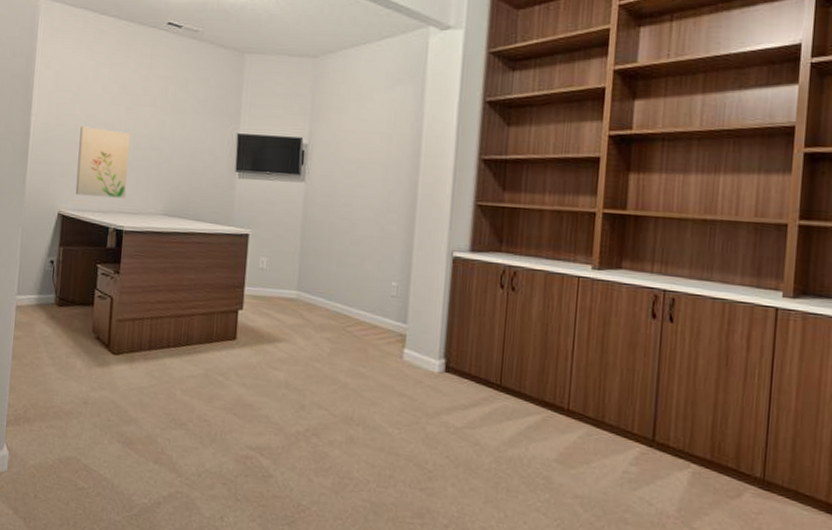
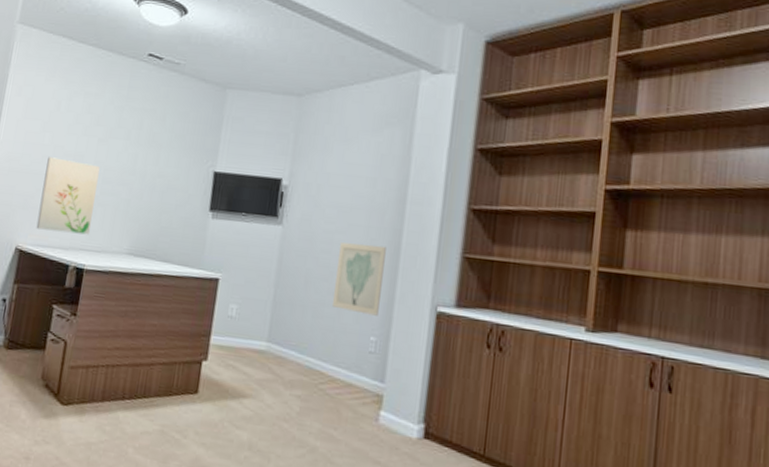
wall art: none [356,196,403,263] -> present [333,242,386,316]

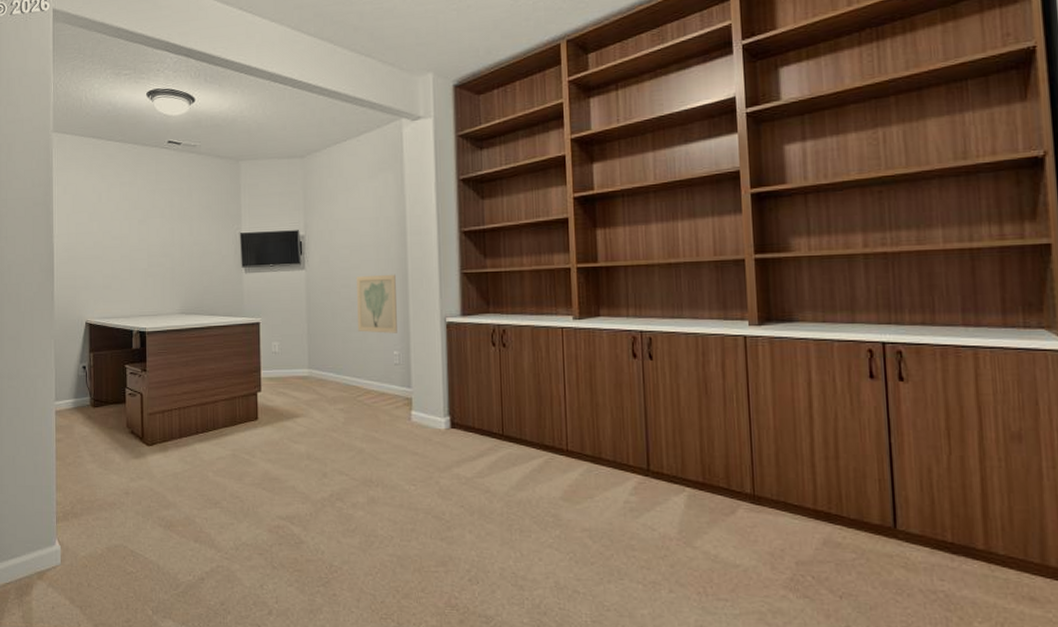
wall art: present [36,157,100,235] -> none [99,242,145,304]

